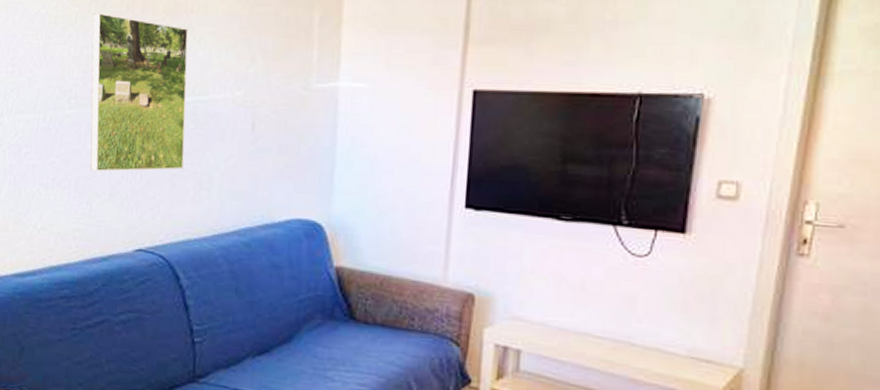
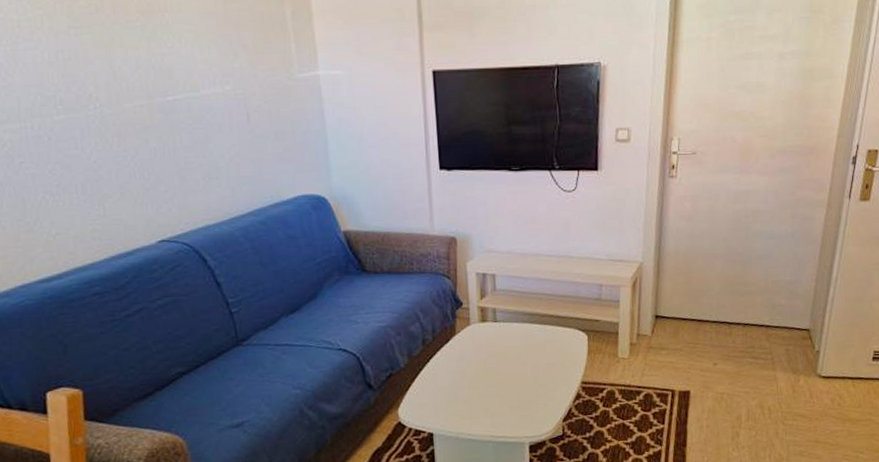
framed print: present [90,12,189,172] -> none [59,14,190,174]

